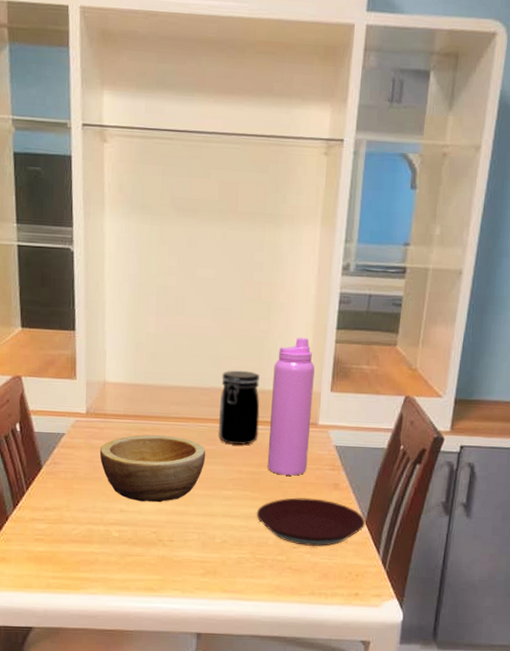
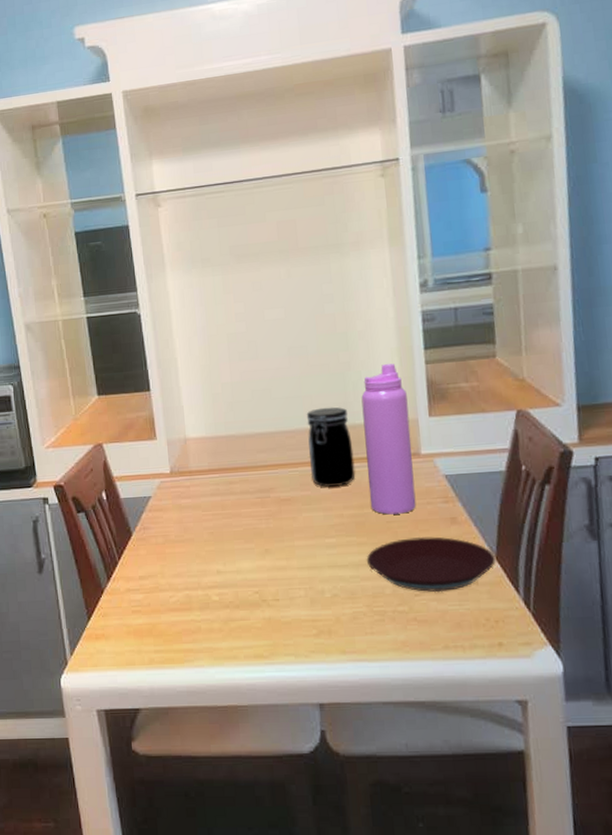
bowl: present [99,434,206,503] -> none [188,485,302,560]

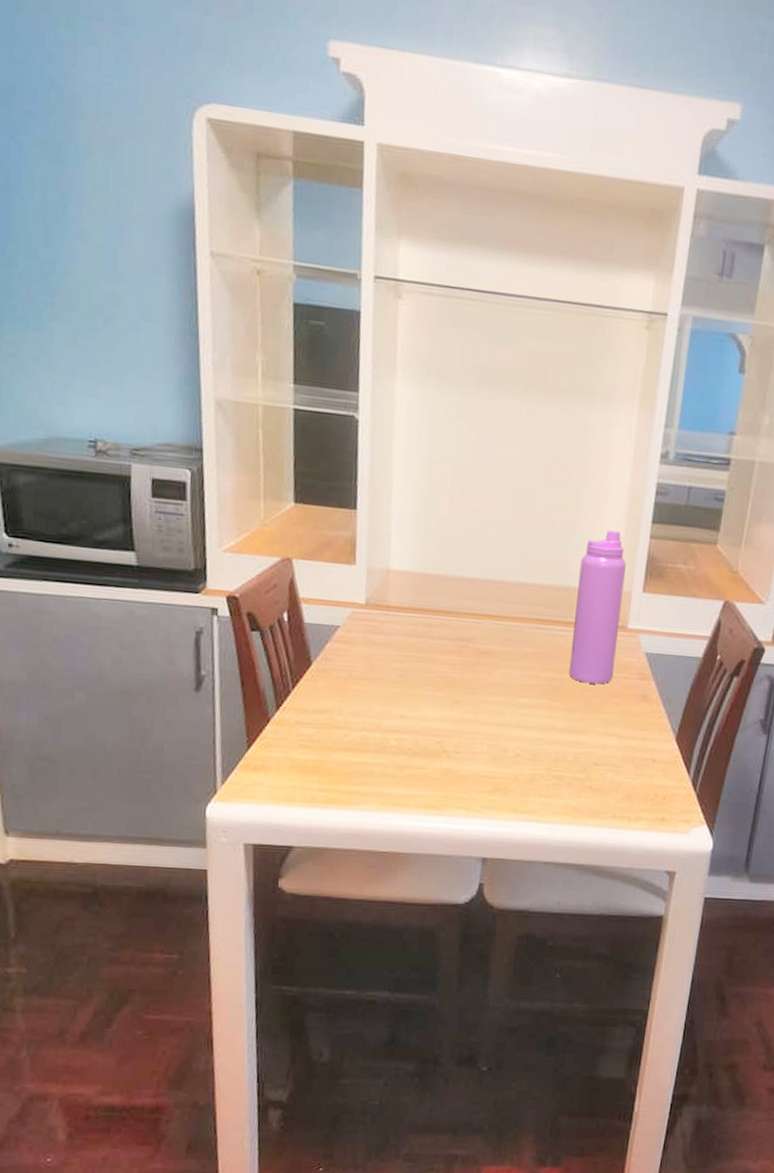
jar: present [306,407,355,487] -> none [515,563,564,648]
plate: present [366,536,495,593] -> none [554,708,675,765]

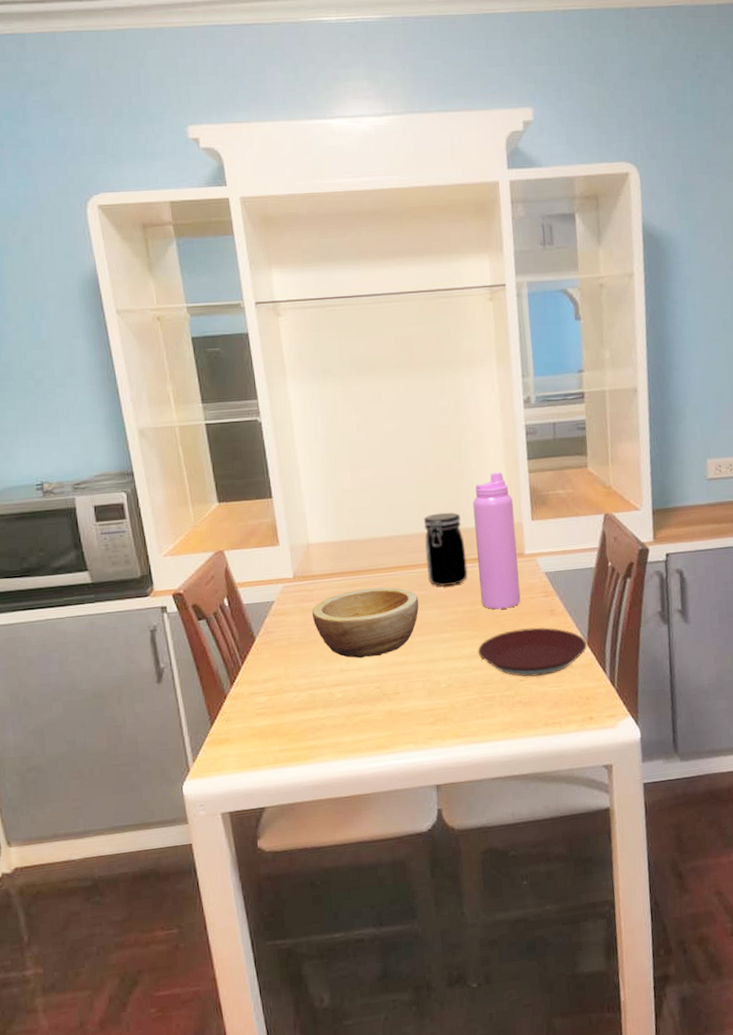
bowl: none [379,631,501,709] -> present [311,587,419,659]
jar: none [515,563,564,648] -> present [423,512,468,586]
plate: none [554,708,675,765] -> present [477,627,587,677]

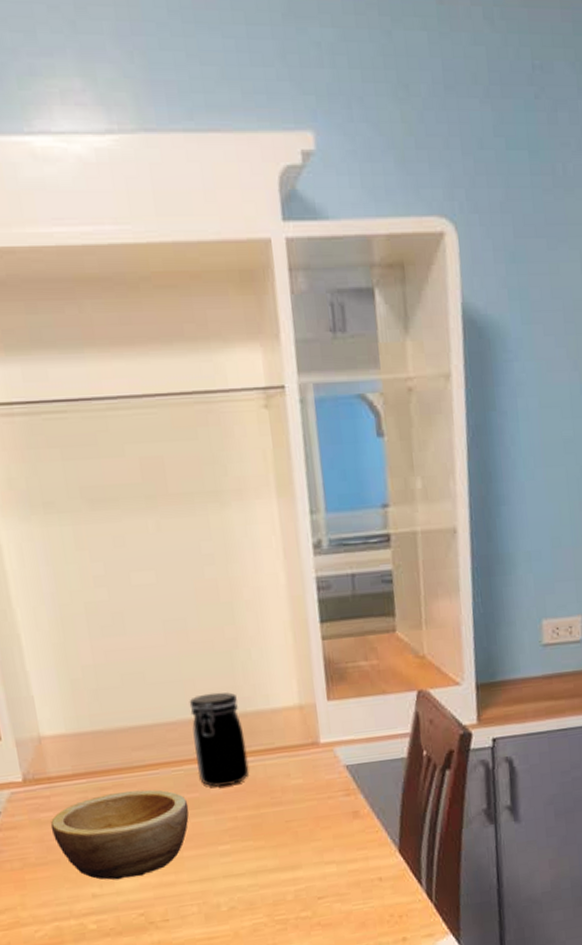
water bottle: present [472,472,521,610] -> none [252,639,317,814]
plate: present [477,627,587,677] -> none [265,833,398,894]

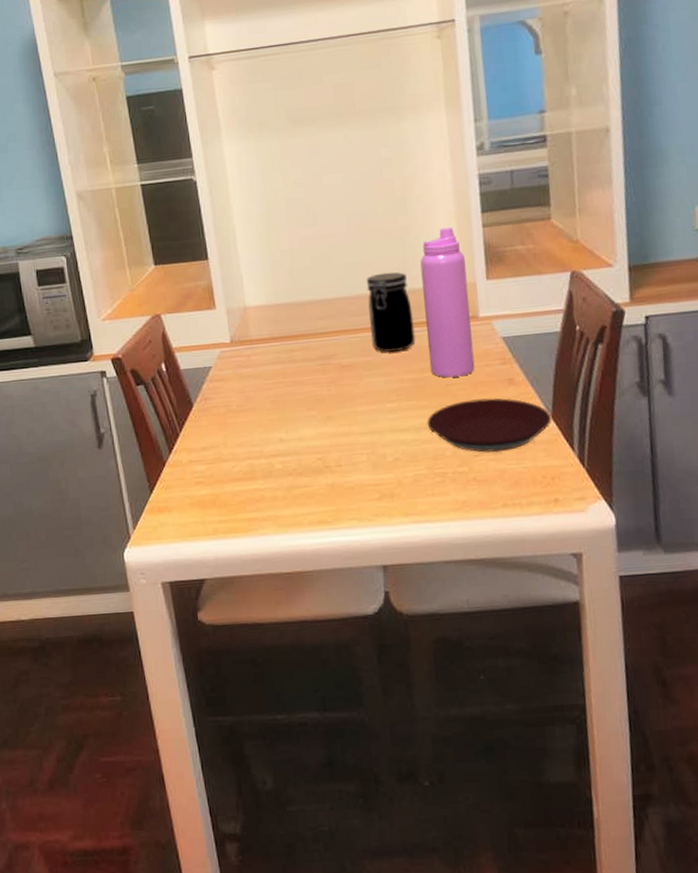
bowl: present [50,789,189,880] -> none [249,352,363,428]
water bottle: none [252,639,317,814] -> present [420,227,475,378]
plate: none [265,833,398,894] -> present [427,398,551,453]

